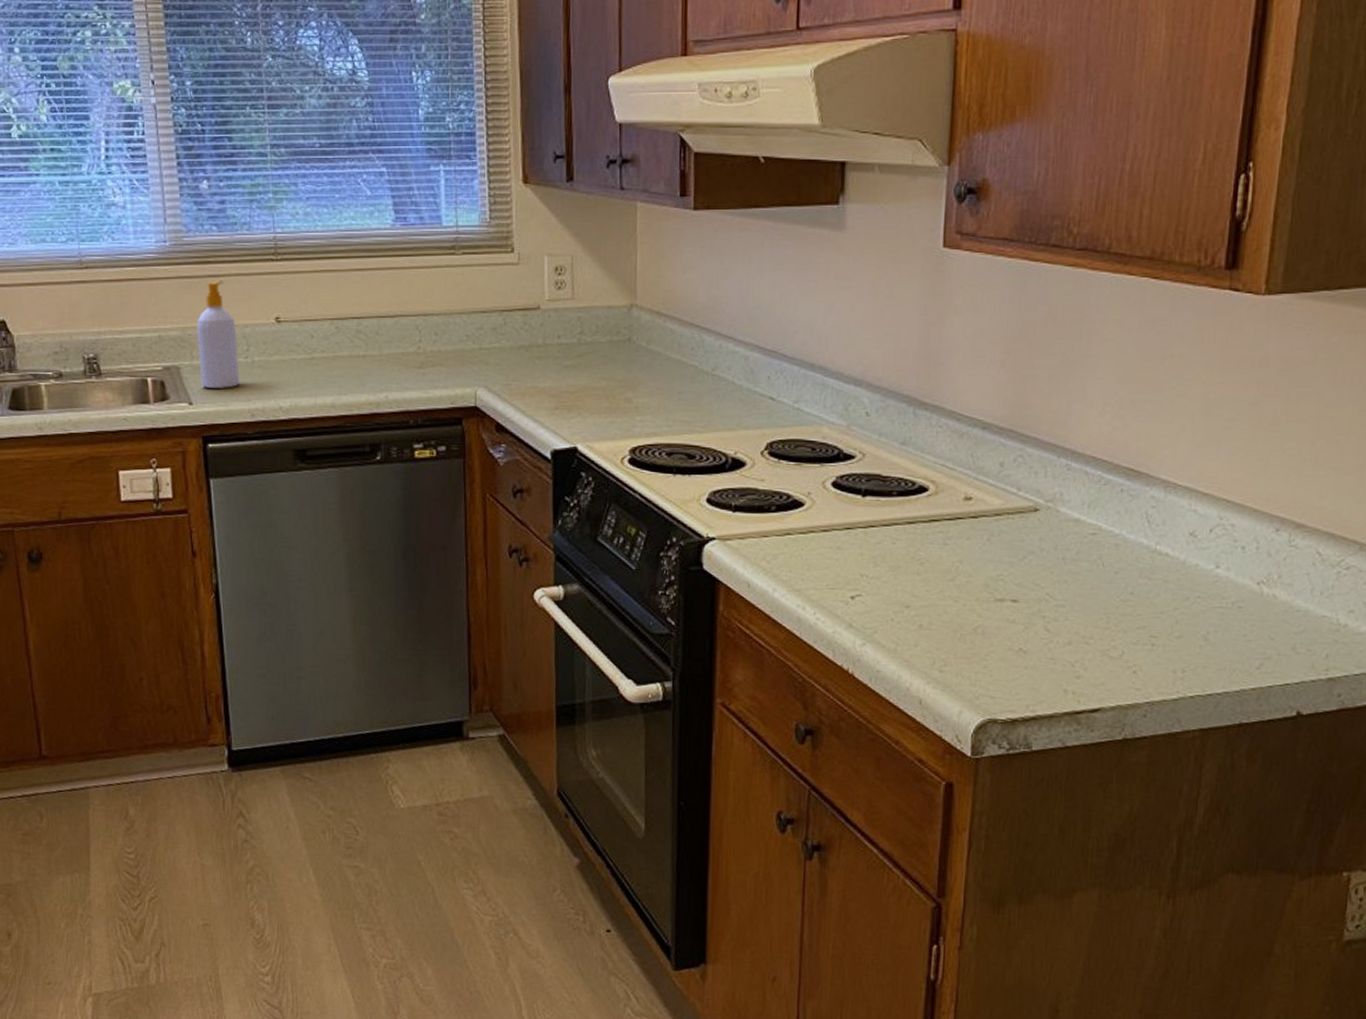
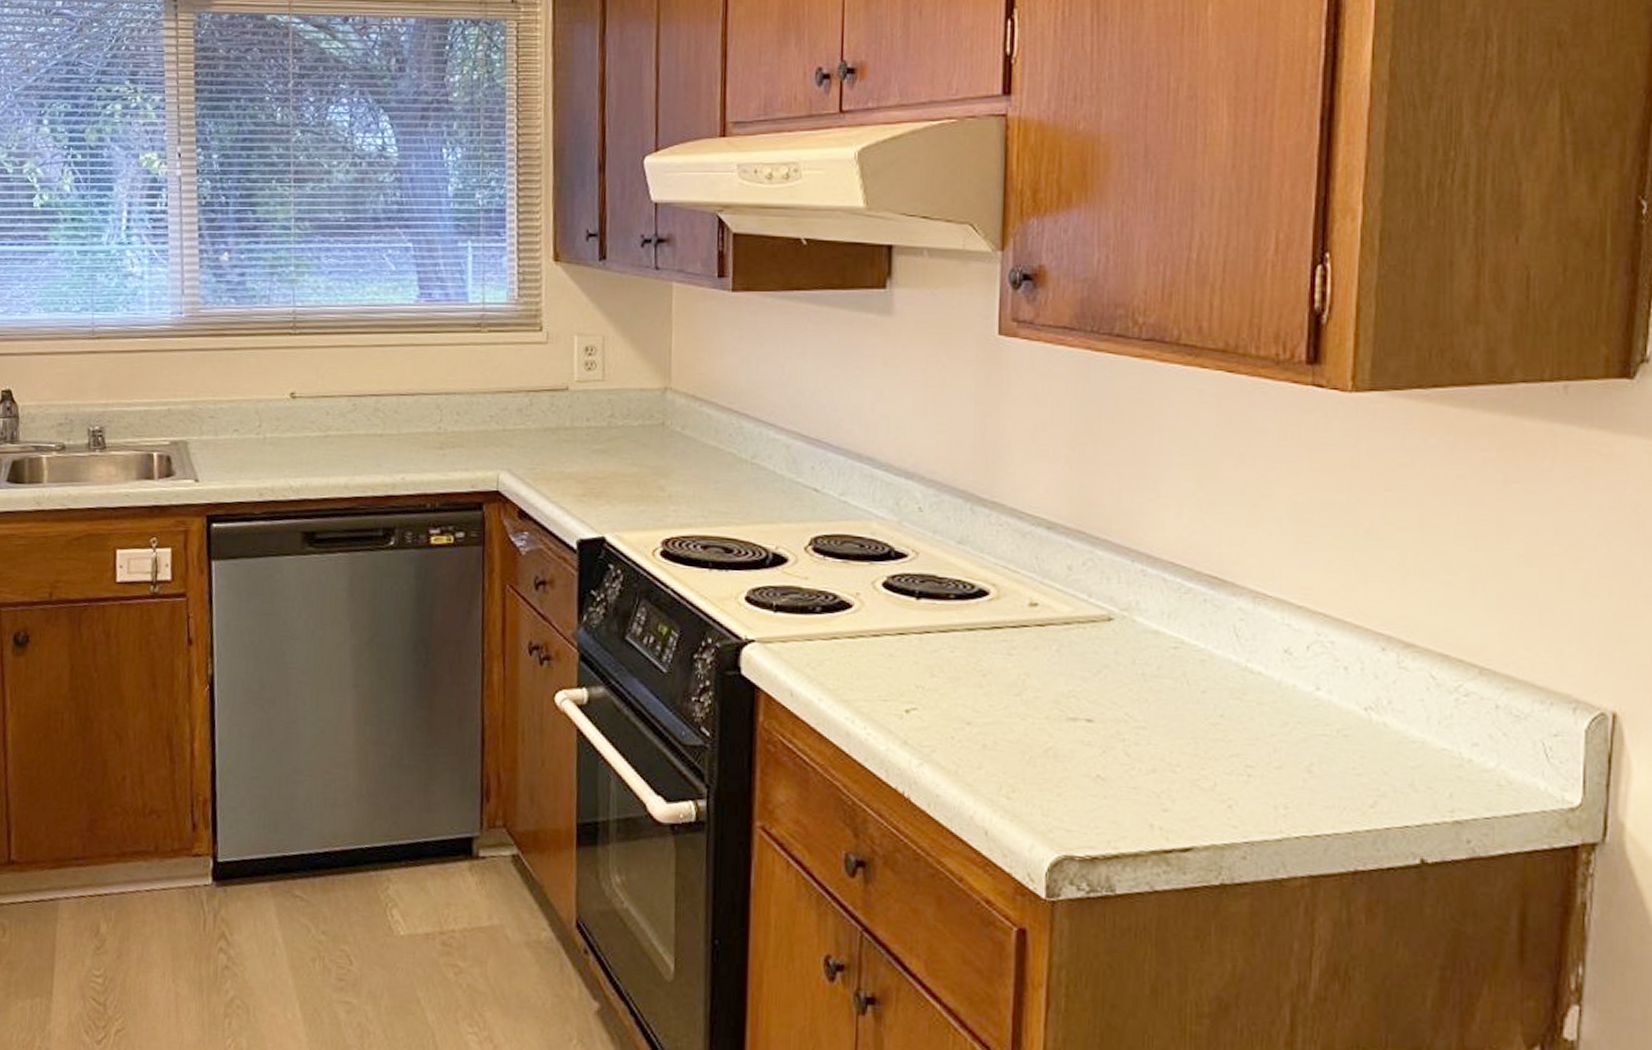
soap bottle: present [196,281,239,388] -> none [207,354,250,466]

